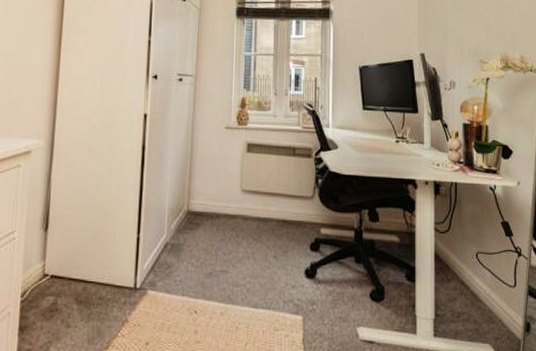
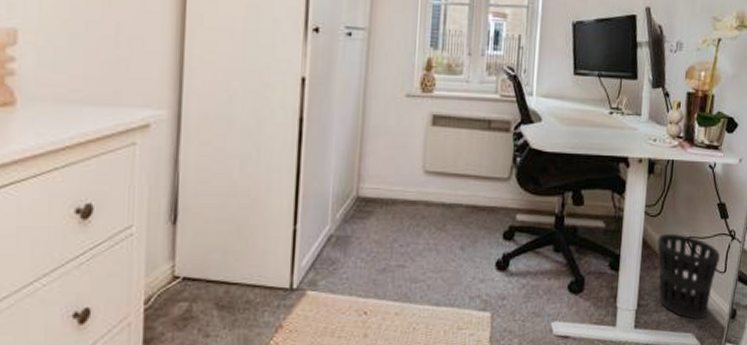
wastebasket: none [448,248,508,331] -> present [657,233,720,320]

